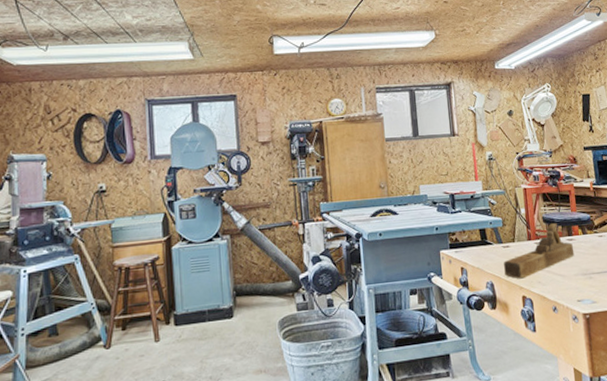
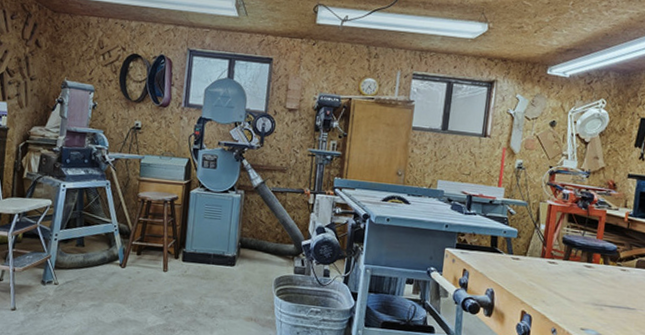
hand plane: present [504,223,575,279] -> none [508,246,590,294]

